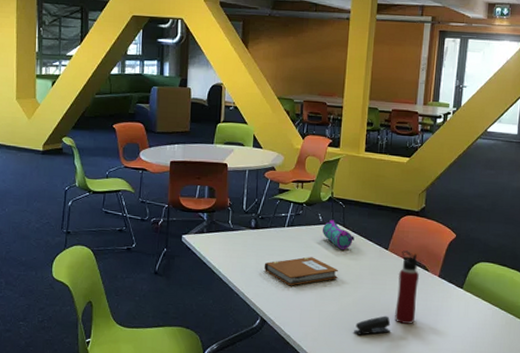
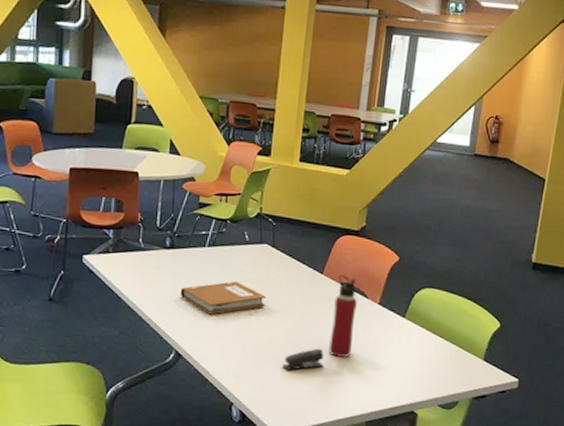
pencil case: present [323,219,355,251] -> none [249,238,285,274]

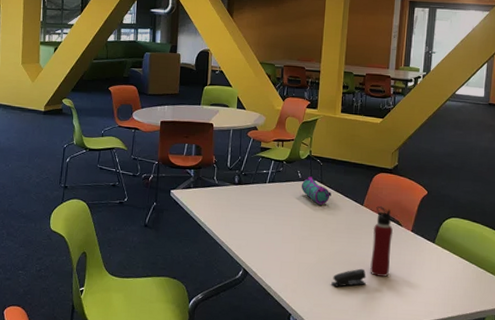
notebook: present [180,281,266,315] -> none [246,211,316,239]
pencil case: none [249,238,285,274] -> present [302,176,332,206]

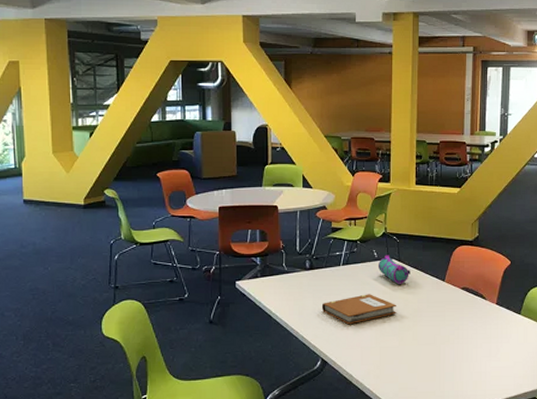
notebook: none [246,211,316,239] -> present [321,294,396,325]
stapler: present [331,268,366,287] -> none [416,347,452,369]
water bottle: present [370,206,394,277] -> none [456,281,478,354]

